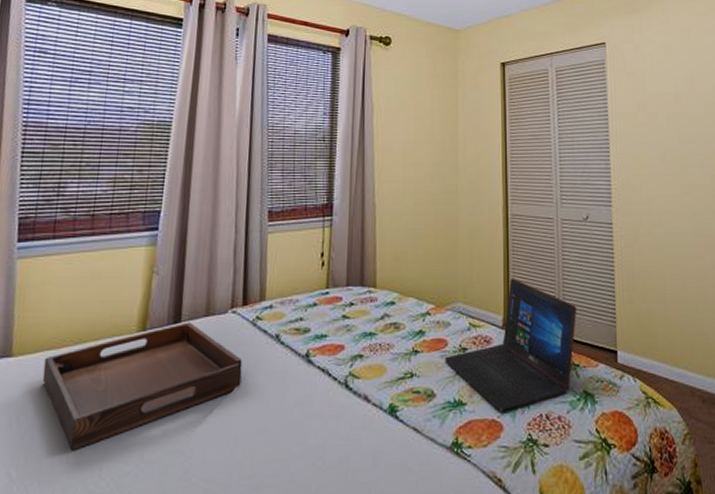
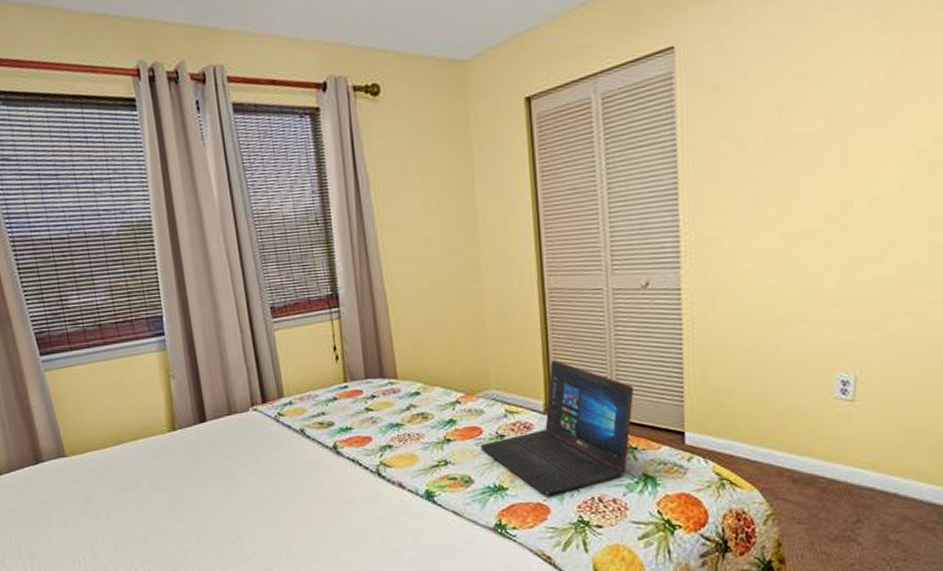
serving tray: present [42,322,243,450] -> none [94,420,275,531]

